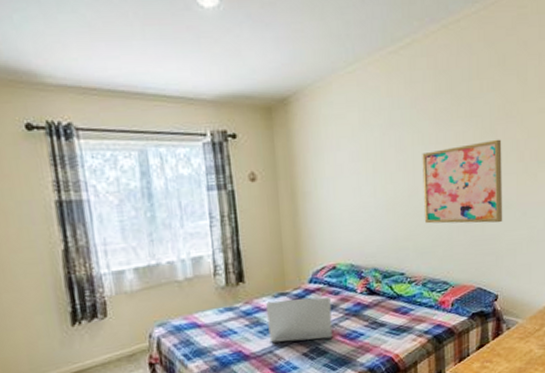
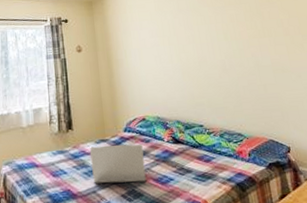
wall art: present [422,139,503,224] -> none [206,19,282,84]

